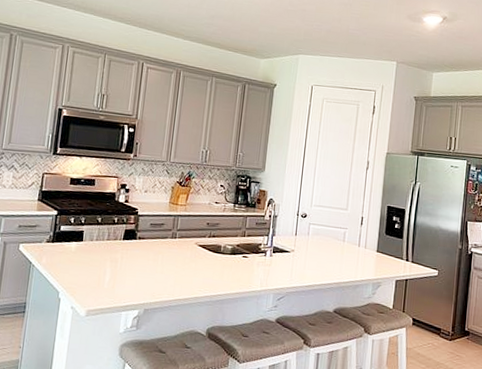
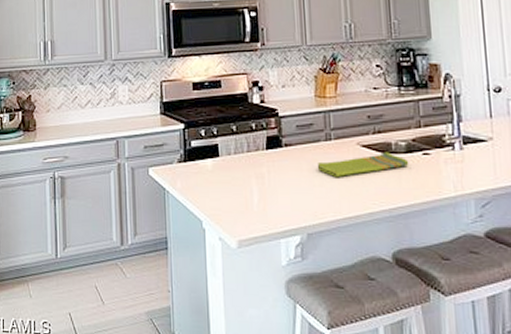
dish towel: none [161,252,232,268] -> present [317,152,409,178]

